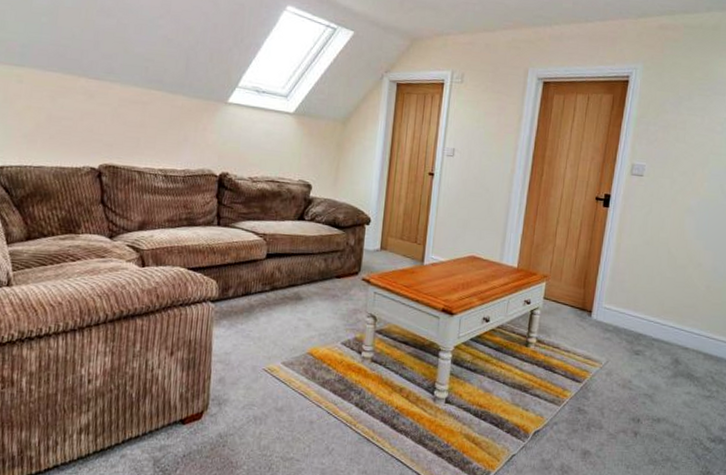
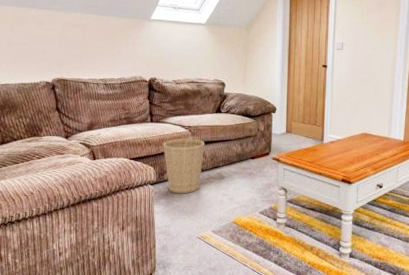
basket: none [230,239,282,316] -> present [163,131,205,194]

